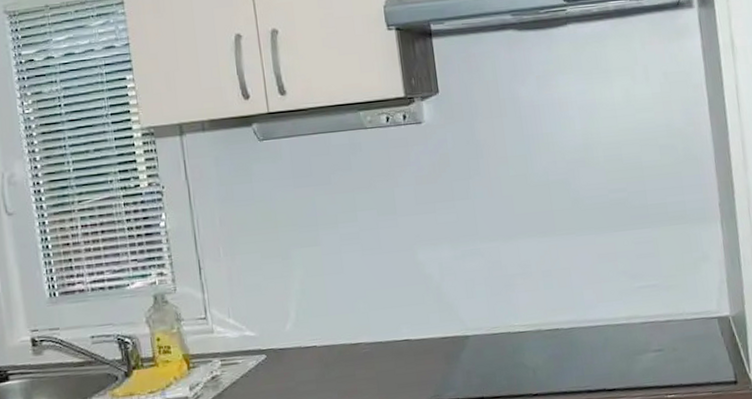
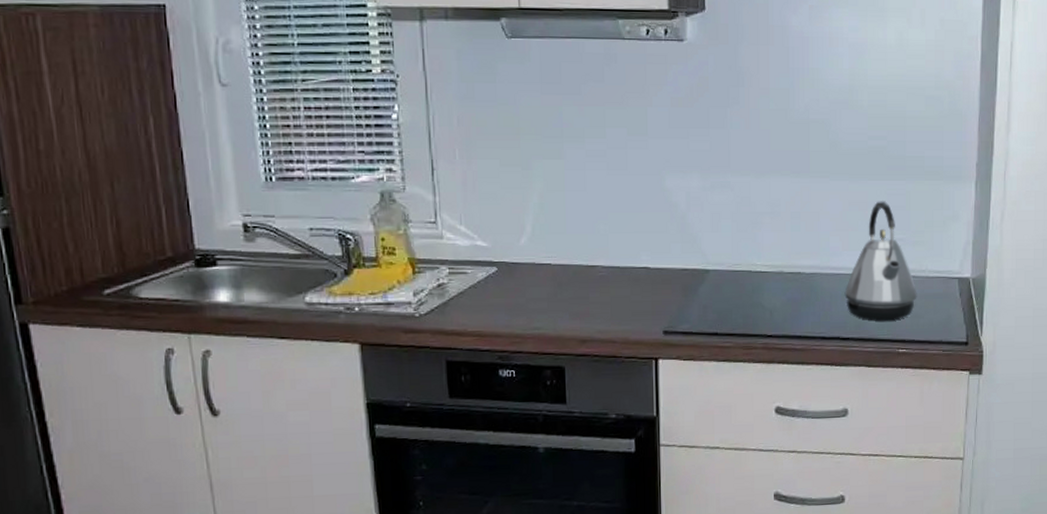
kettle: none [604,250,679,369] -> present [844,201,917,321]

